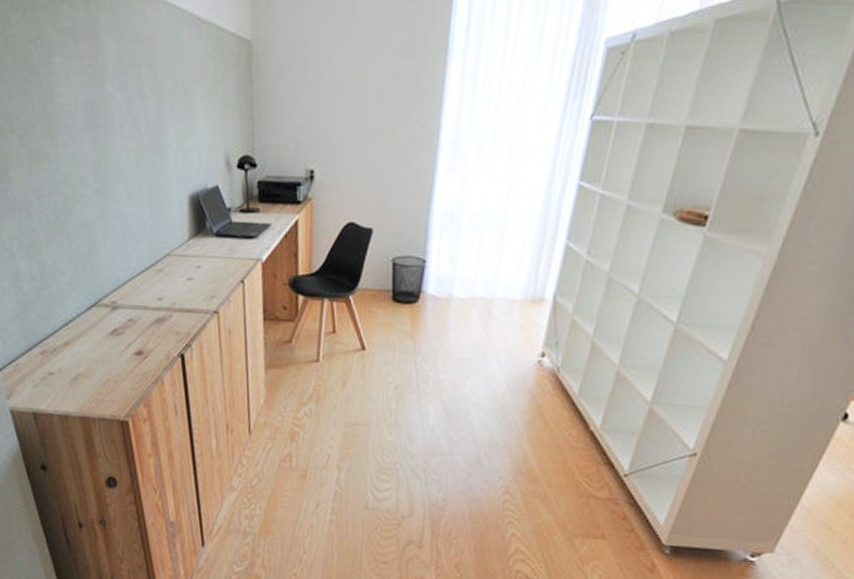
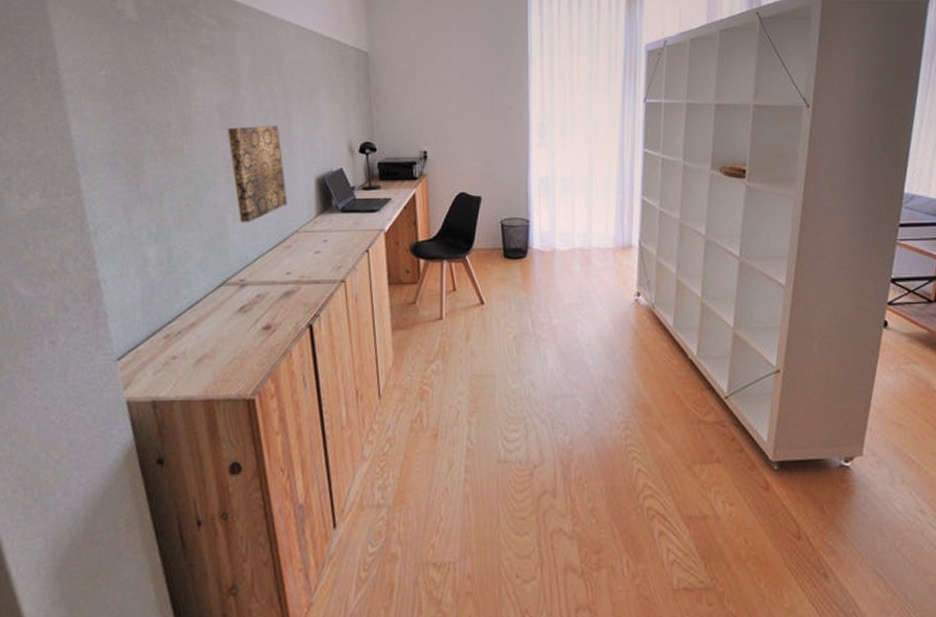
wall art: none [94,130,159,242] -> present [227,126,287,223]

